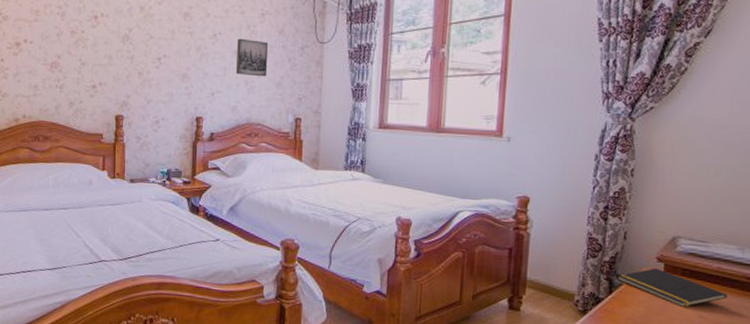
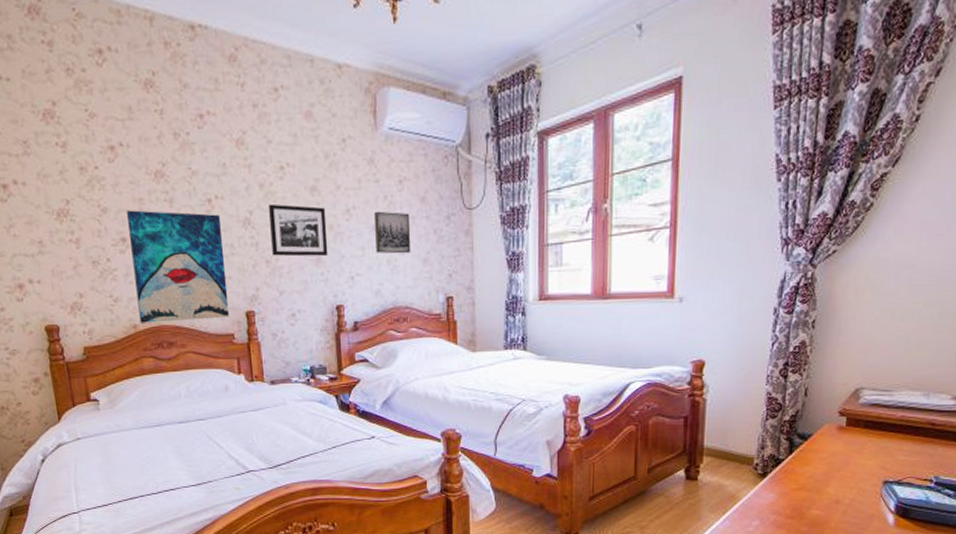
wall art: none [22,20,103,119] -> present [126,210,230,323]
picture frame: none [145,24,196,73] -> present [269,204,329,257]
notepad: present [617,267,728,308] -> none [797,422,911,461]

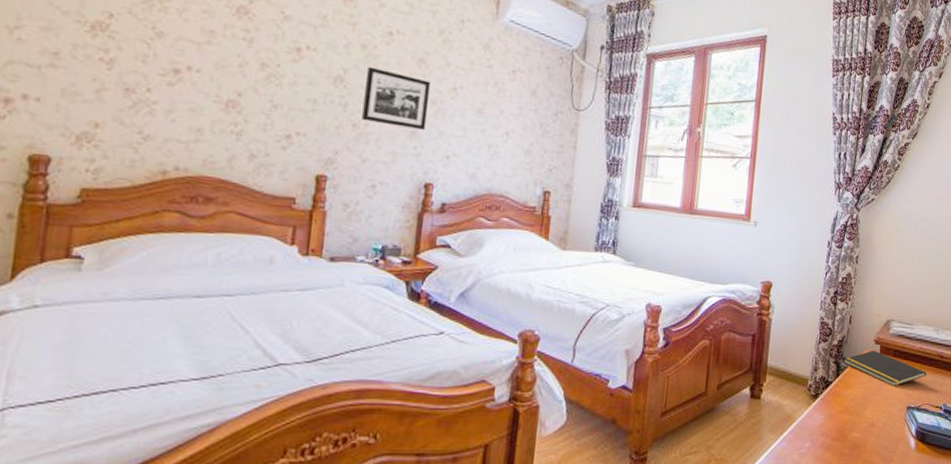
wall art: present [126,210,230,323] -> none [173,40,307,179]
wall art: present [375,211,411,254] -> none [478,95,518,142]
notepad: none [797,422,911,461] -> present [843,350,927,387]

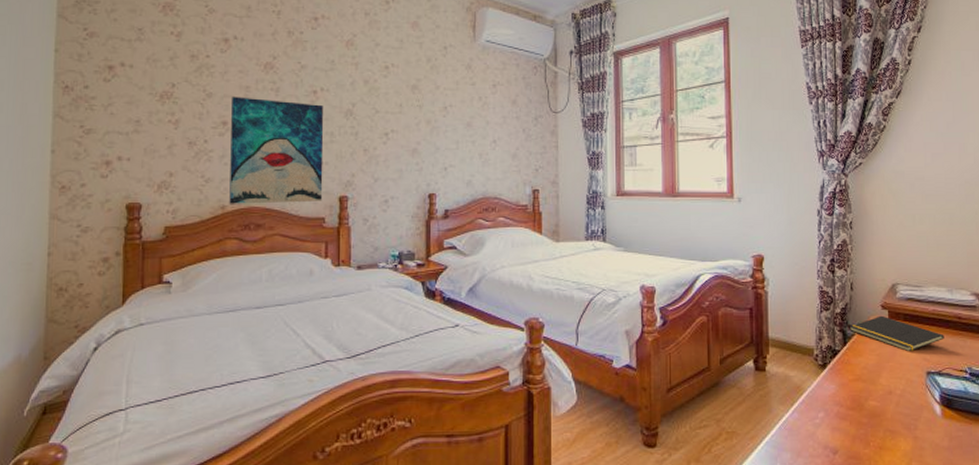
wall art: none [173,40,307,179] -> present [229,96,324,204]
picture frame: present [362,66,431,130] -> none [371,98,425,147]

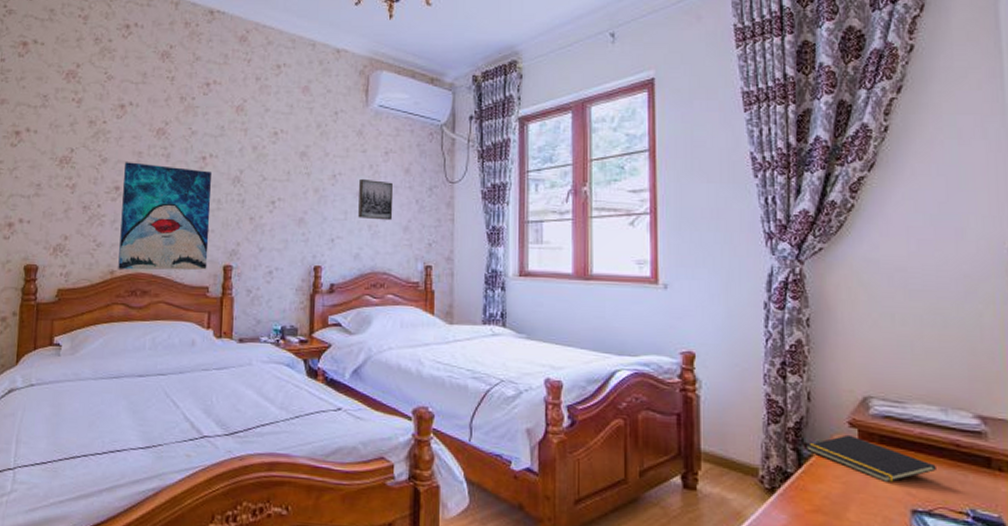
wall art: none [469,110,502,149] -> present [358,178,394,221]

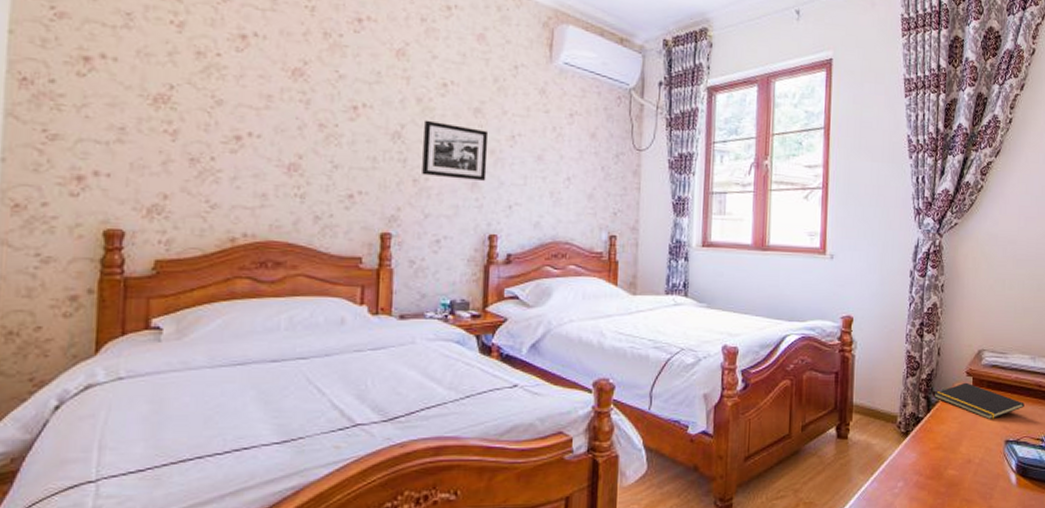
wall art: present [118,162,211,271] -> none [241,106,365,239]
picture frame: none [257,165,313,217] -> present [422,120,489,181]
wall art: present [358,178,394,221] -> none [539,141,578,188]

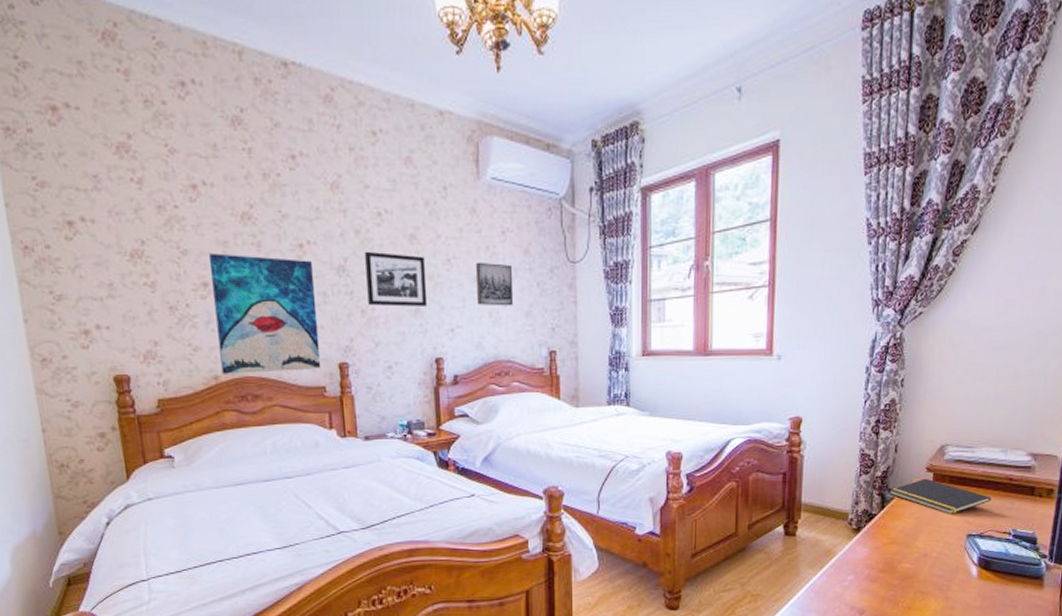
wall art: none [241,106,365,239] -> present [208,253,321,374]
wall art: none [539,141,578,188] -> present [476,262,514,306]

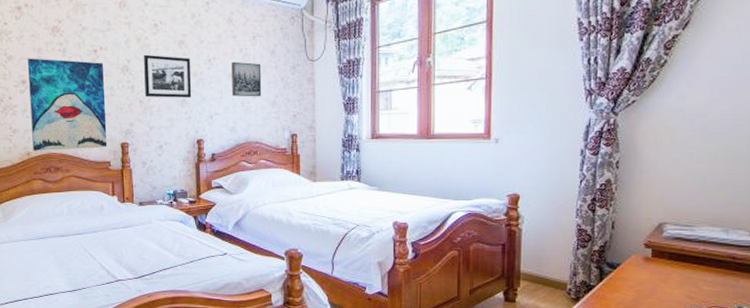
notepad: present [889,478,991,515] -> none [607,253,714,290]

